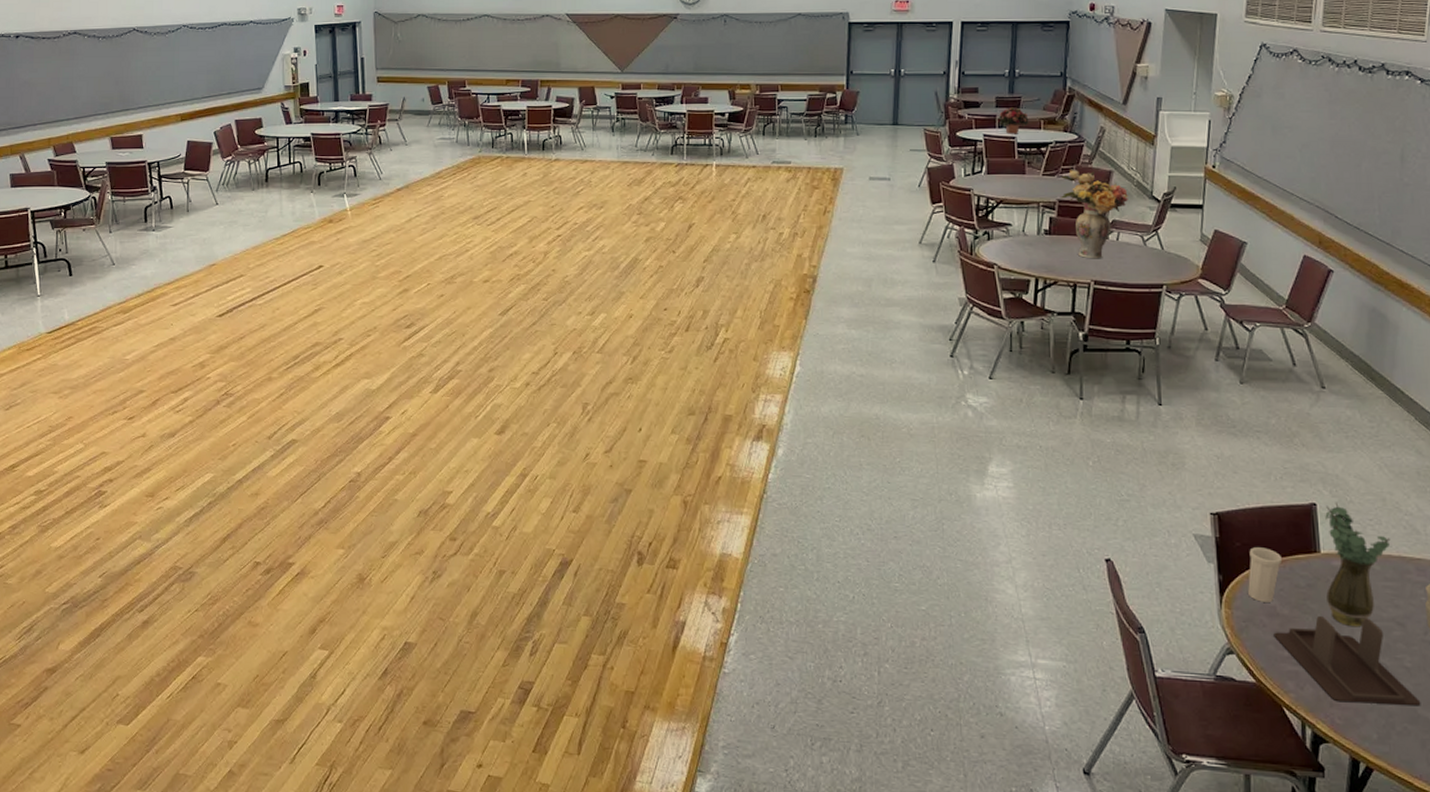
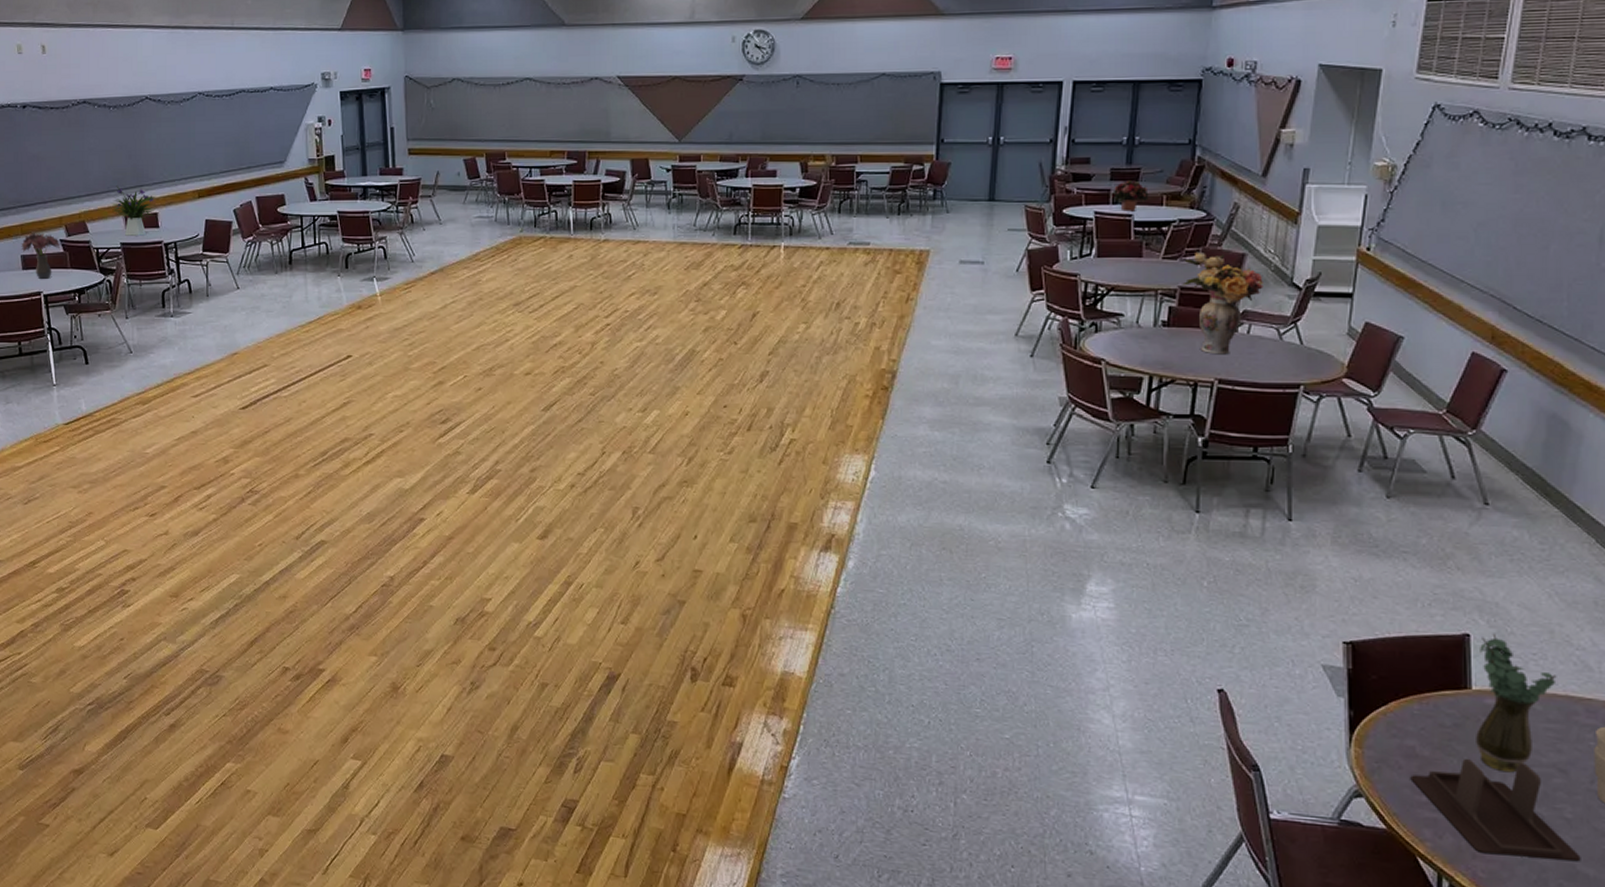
flower arrangement: none [10,153,49,197] -> present [21,233,61,280]
flower arrangement: none [99,110,141,156] -> present [112,186,156,236]
cup: present [1248,547,1283,602] -> none [1383,681,1426,742]

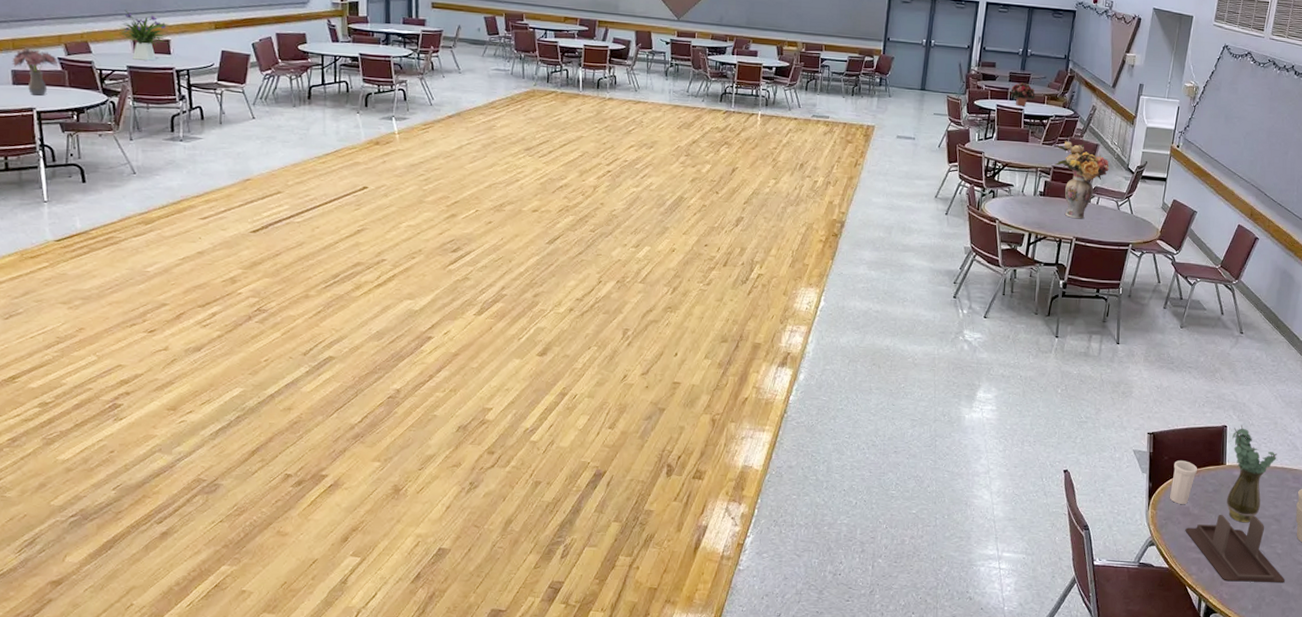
cup: none [1383,681,1426,742] -> present [1170,460,1198,504]

